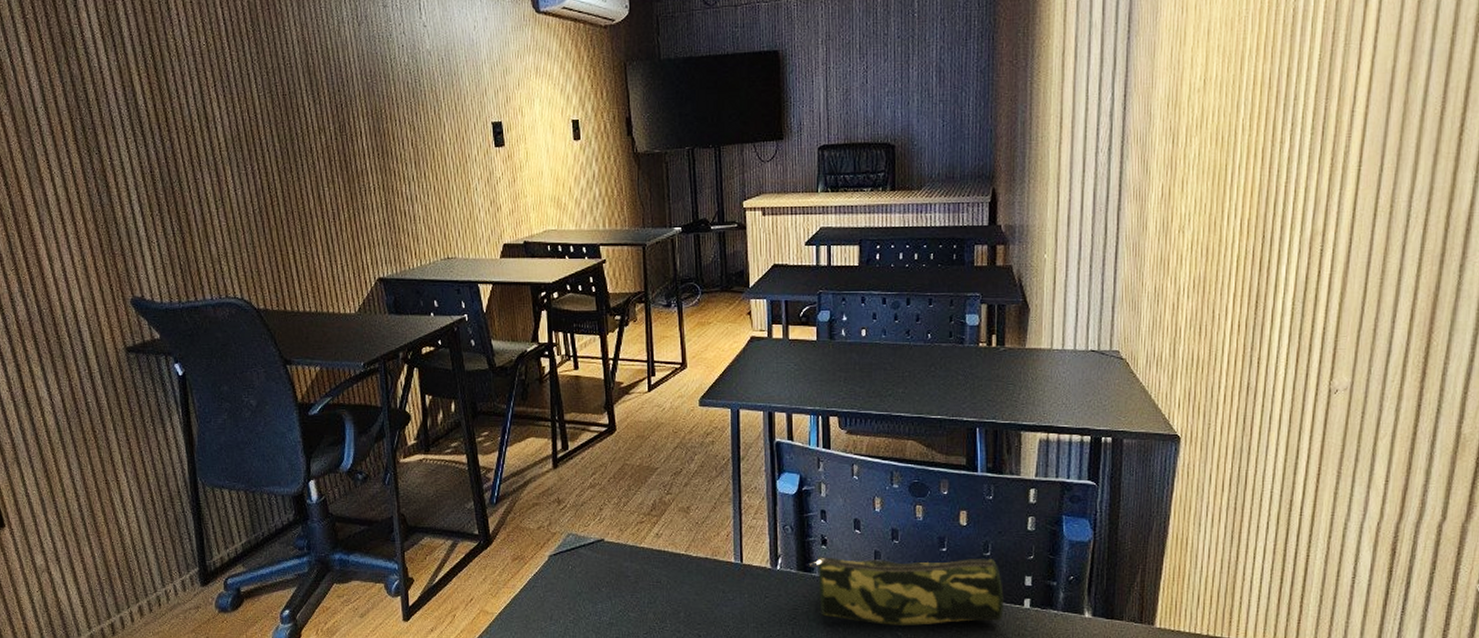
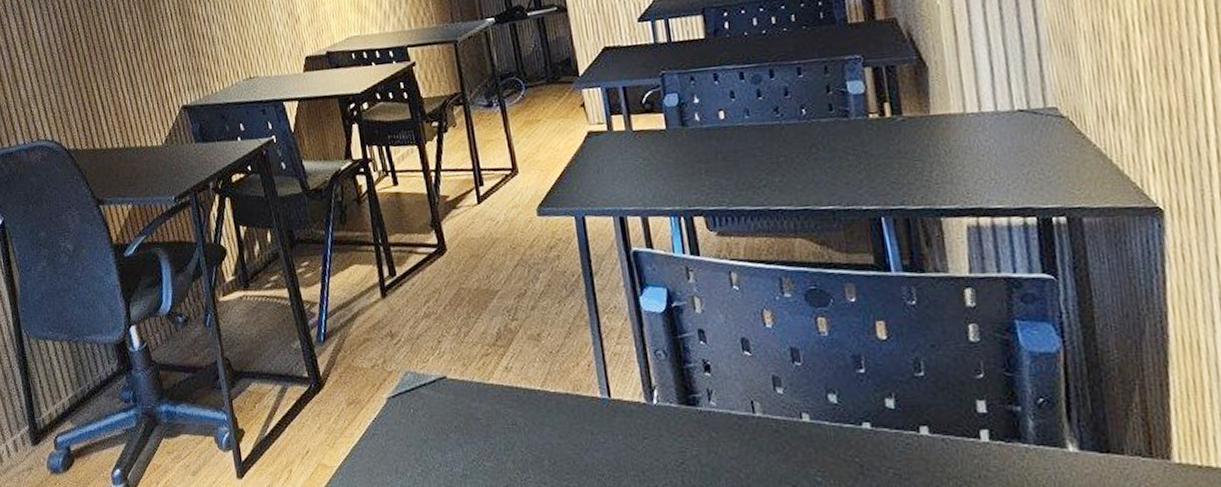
pencil case: present [810,555,1004,625] -> none [693,380,955,469]

